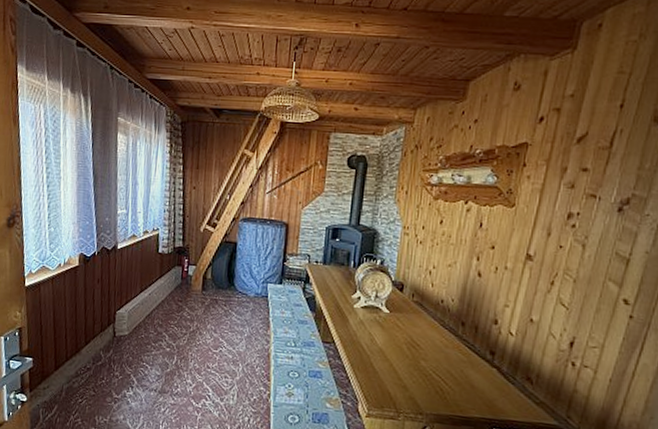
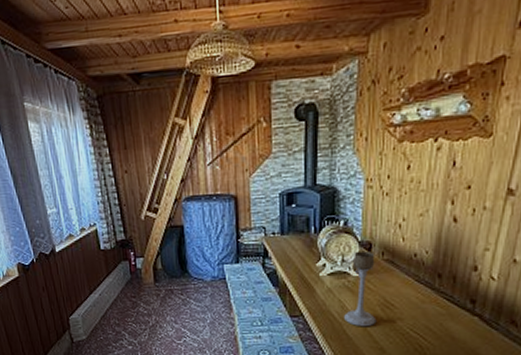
candle holder: none [372,289,406,363] -> present [344,250,377,326]

